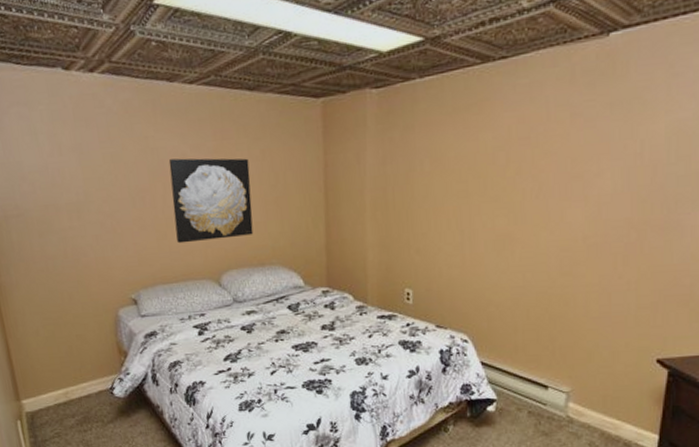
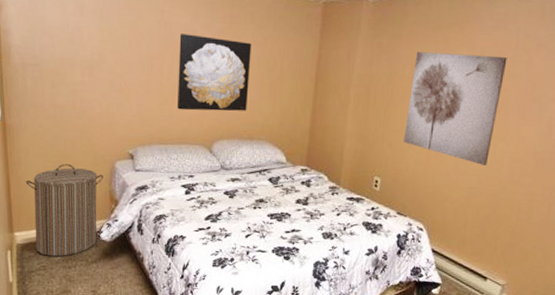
laundry hamper: none [25,319,110,421] -> present [25,164,104,257]
wall art: none [432,133,539,260] -> present [404,52,507,165]

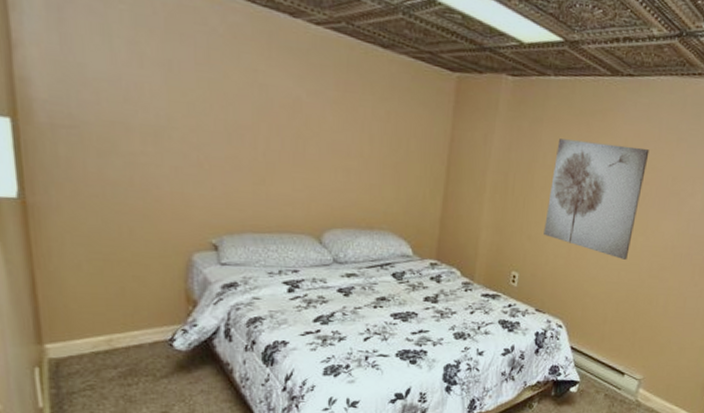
laundry hamper: present [25,164,104,257] -> none [59,256,176,373]
wall art: present [176,34,252,111] -> none [275,100,371,196]

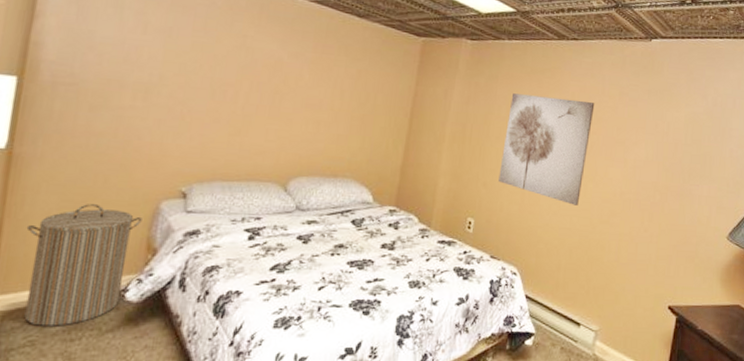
laundry hamper: none [59,256,176,373] -> present [24,204,142,327]

